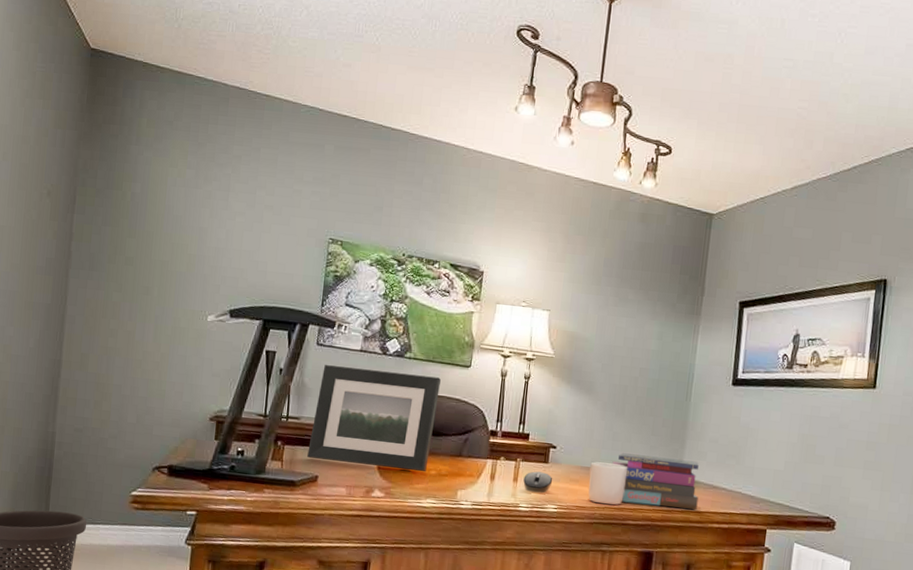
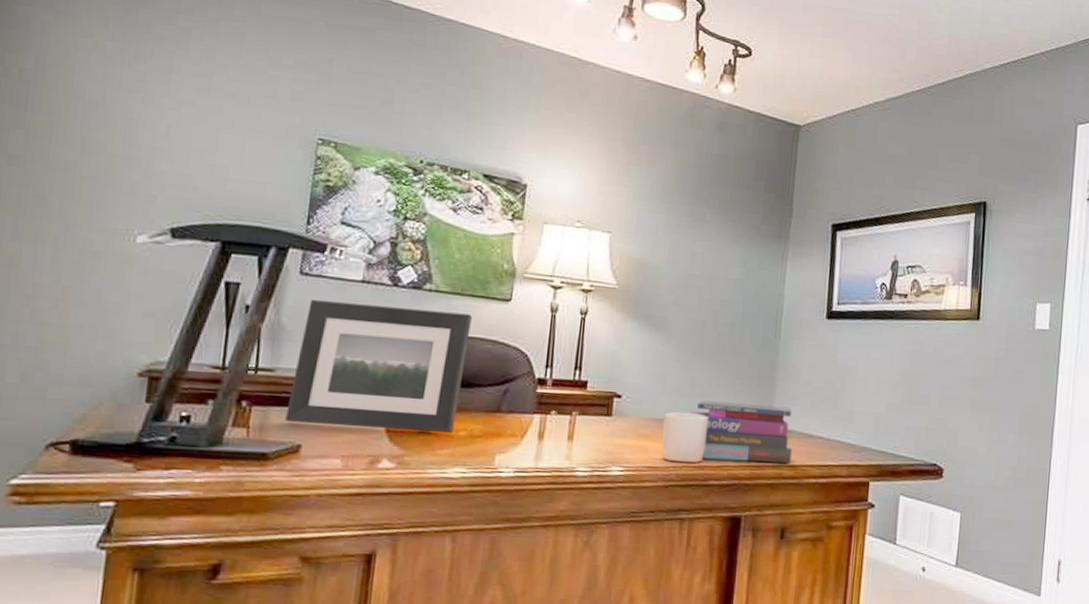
computer mouse: present [523,471,553,494] -> none [580,426,618,453]

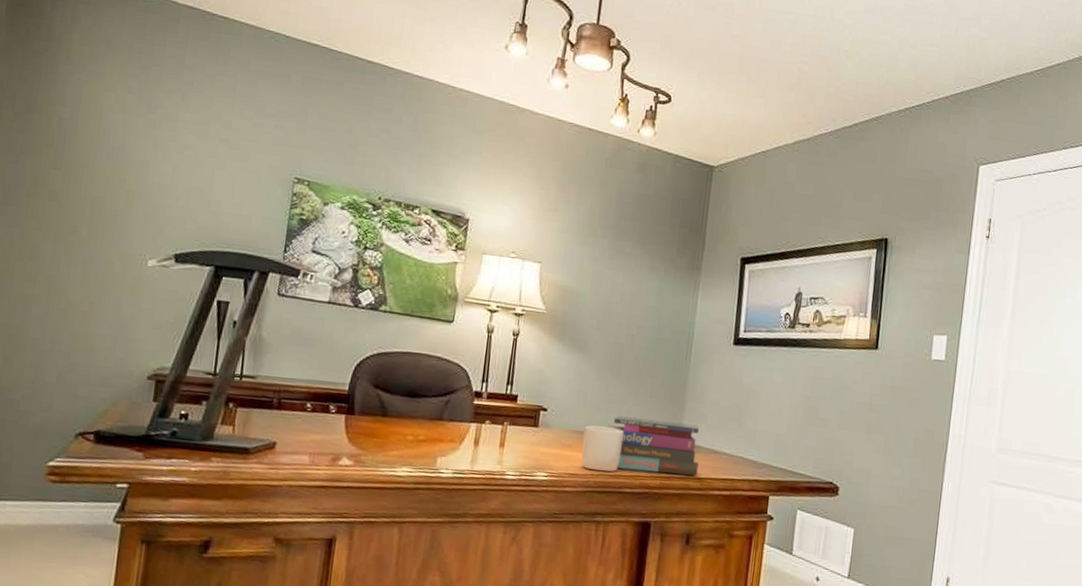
picture frame: present [285,300,472,434] -> none [264,318,420,438]

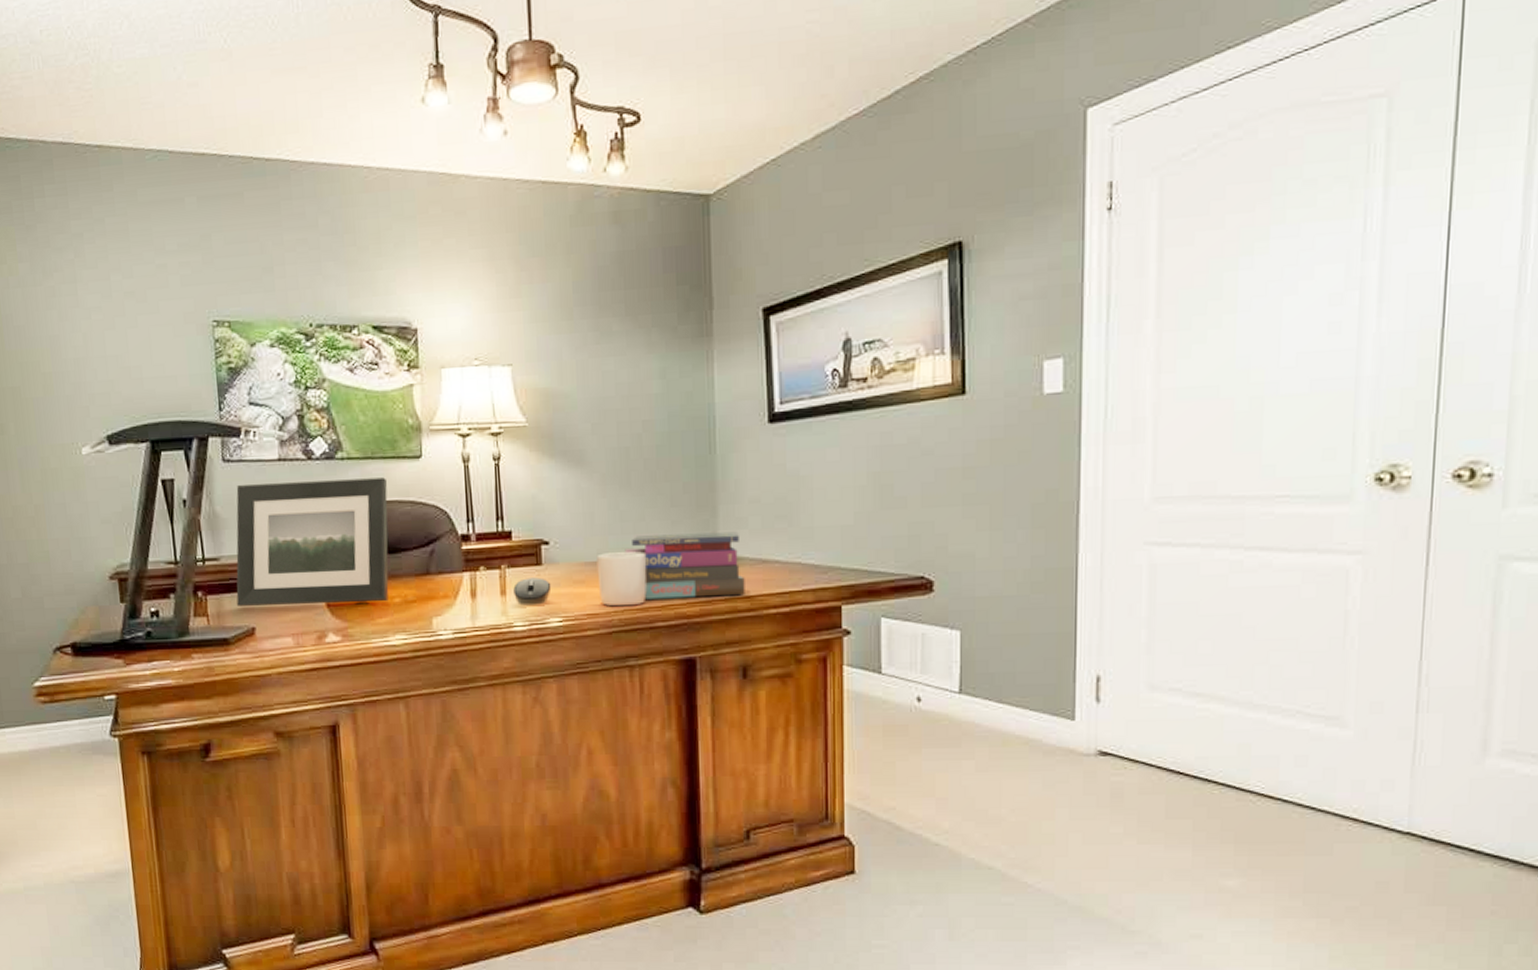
picture frame: none [264,318,420,438] -> present [236,477,389,608]
computer mouse: none [510,436,544,460] -> present [513,577,552,606]

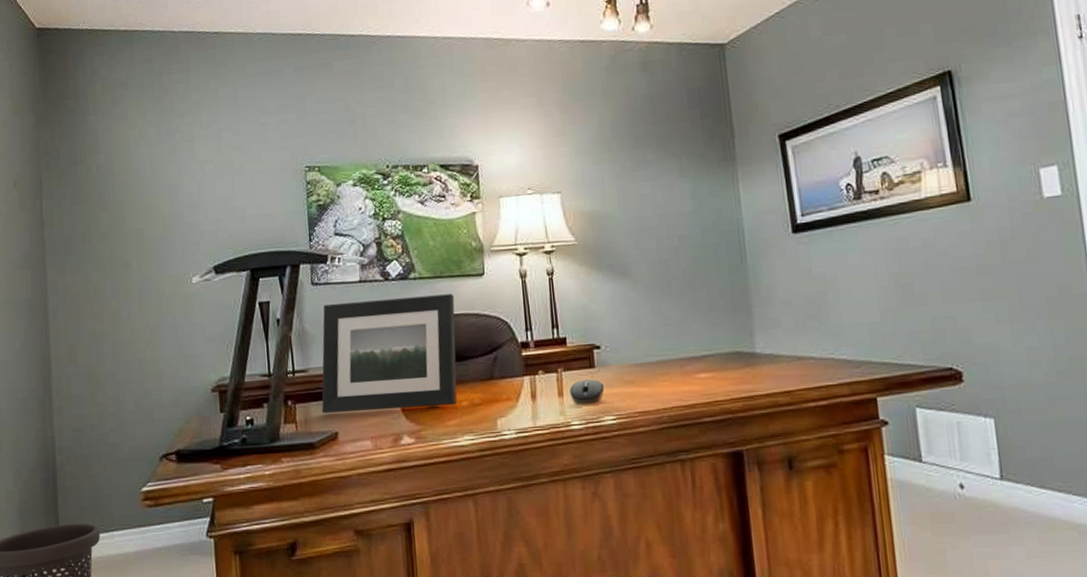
mug: present [597,551,647,607] -> none [644,352,693,404]
books: present [624,531,745,599] -> none [669,331,785,397]

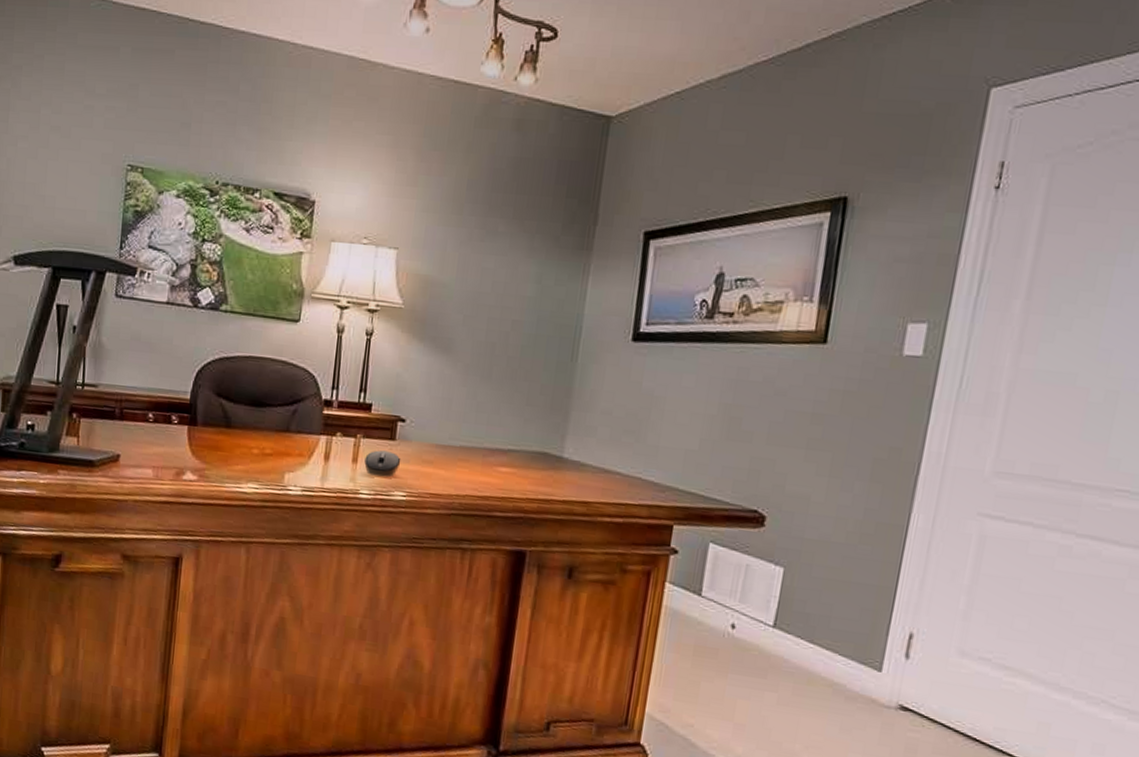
picture frame: present [321,294,457,414] -> none [107,321,263,451]

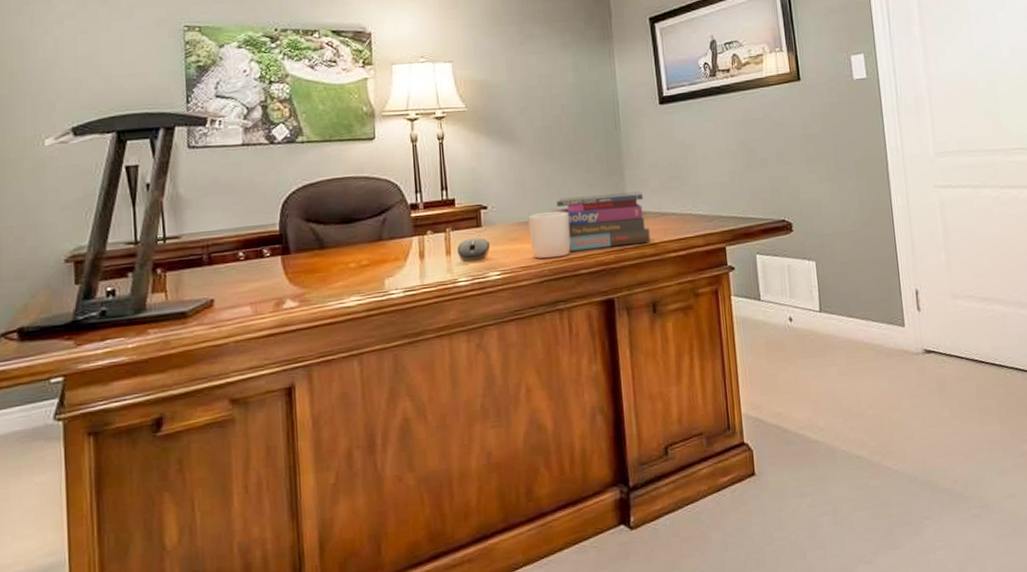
mug: none [444,438,496,493] -> present [528,211,571,259]
books: none [475,427,587,499] -> present [551,191,651,251]

